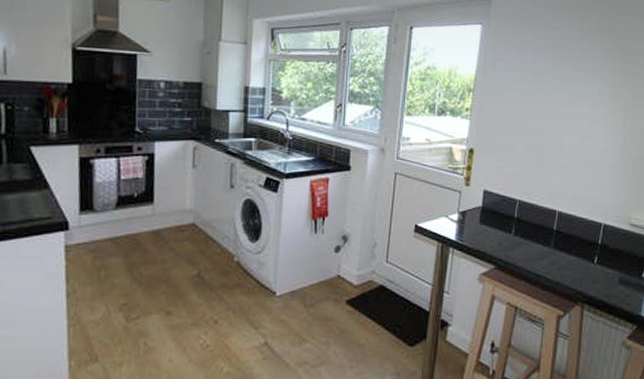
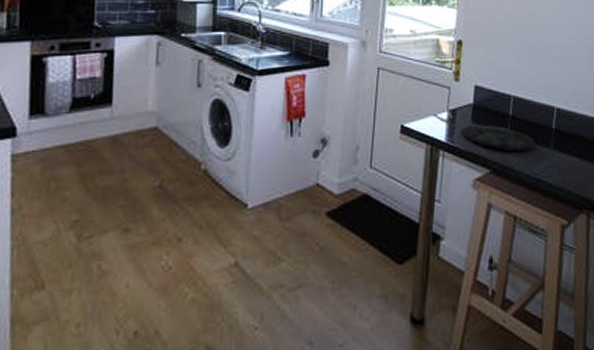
plate: none [470,225,538,249] -> present [461,124,536,151]

